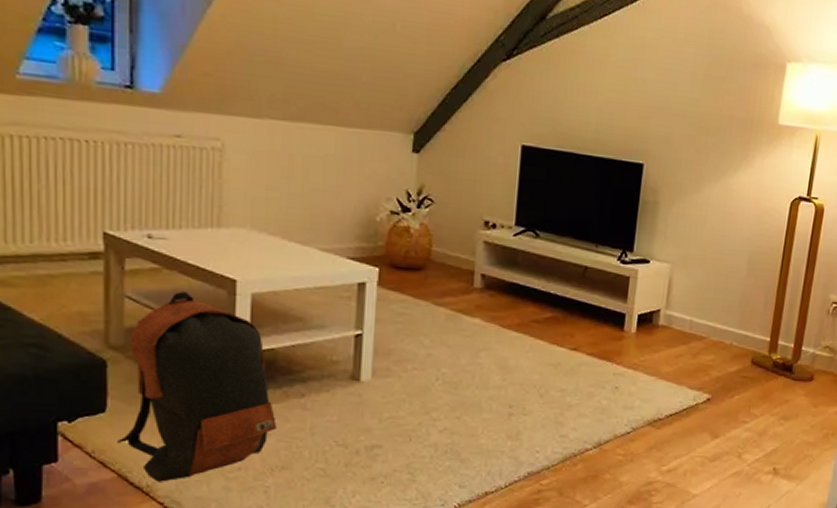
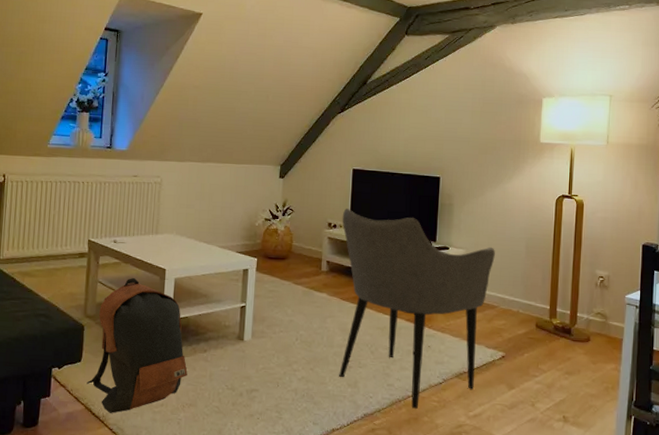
armchair: none [495,200,709,464] -> present [339,208,495,409]

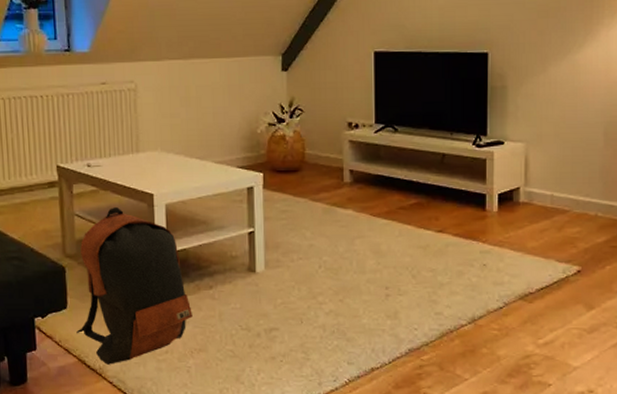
armchair: present [339,208,495,409] -> none [365,101,564,339]

